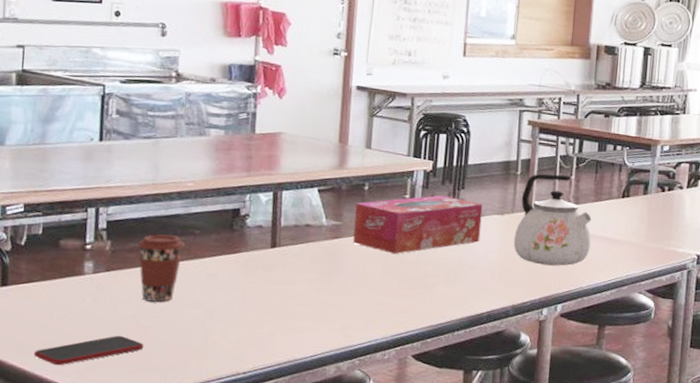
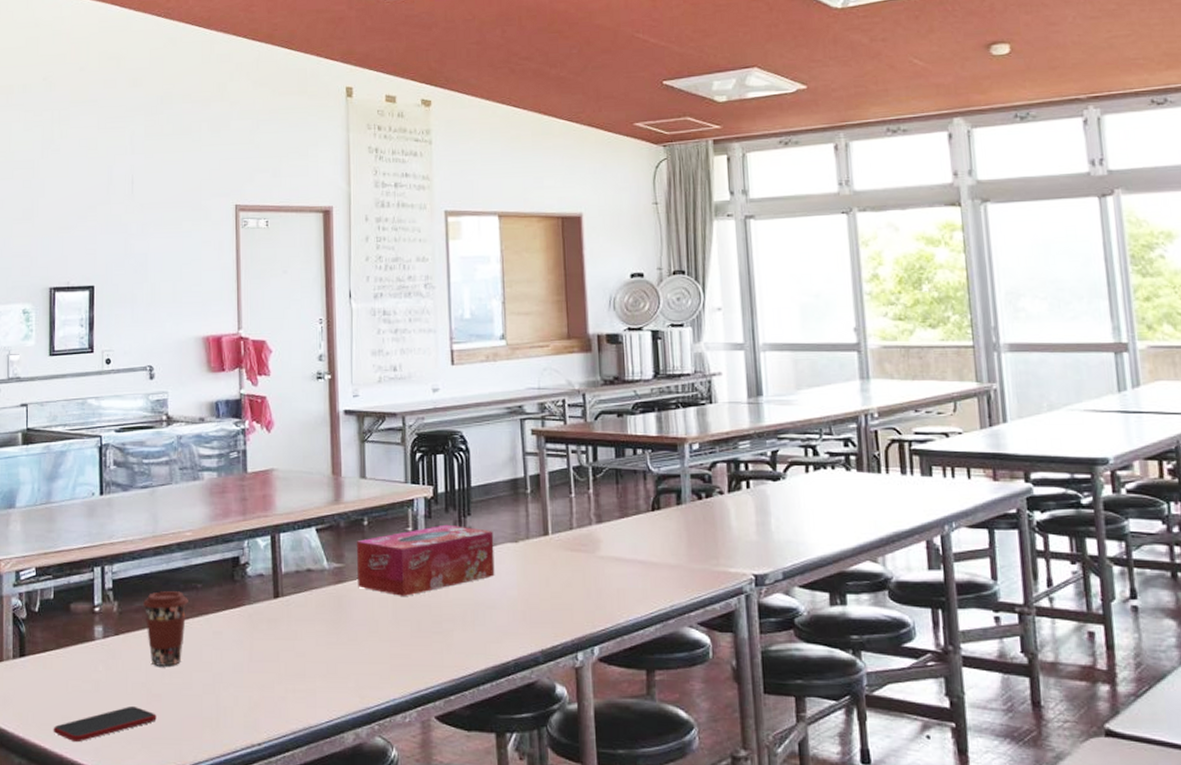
kettle: present [513,173,592,266] -> none [533,489,623,599]

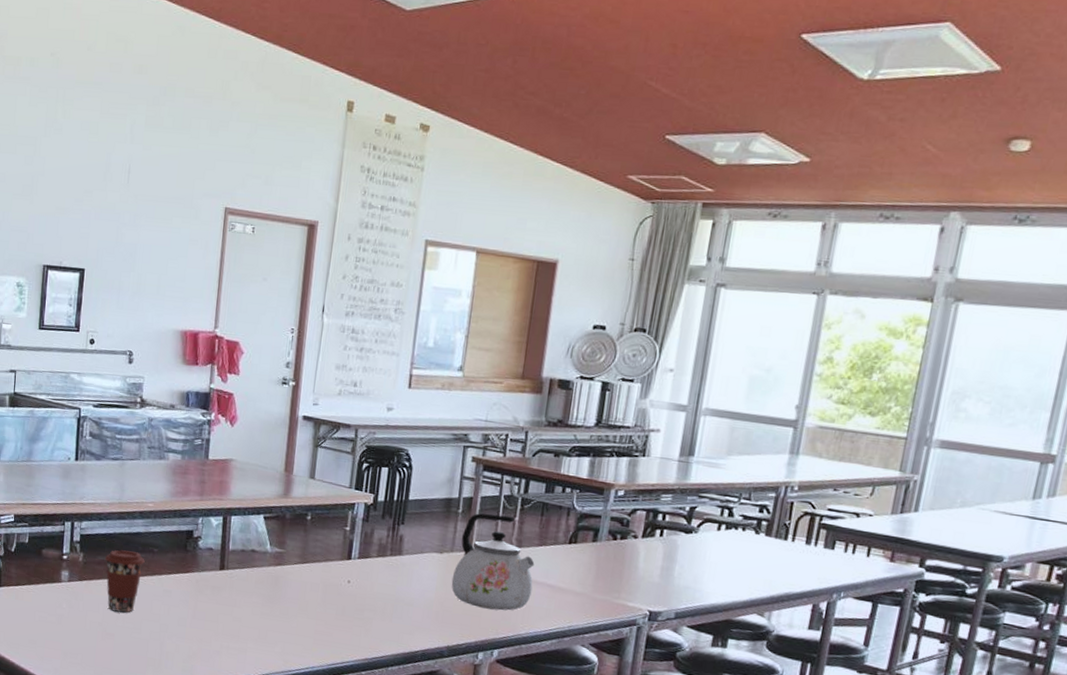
smartphone: present [53,705,157,743] -> none [20,639,109,662]
tissue box: present [357,524,495,596] -> none [294,529,422,585]
kettle: none [533,489,623,599] -> present [451,513,535,611]

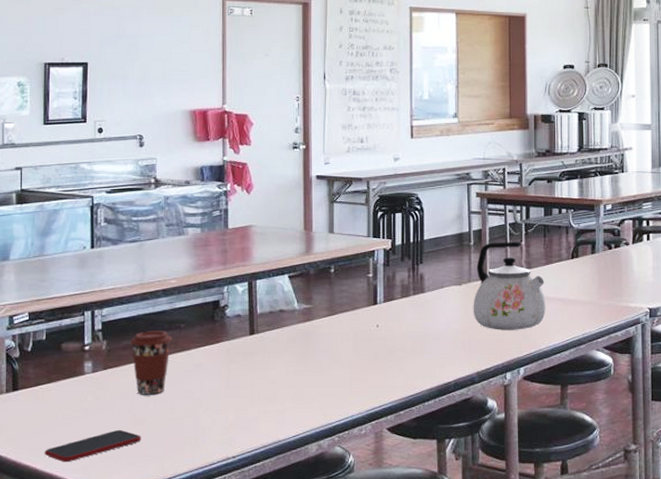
smartphone: none [20,639,109,662] -> present [44,429,141,463]

